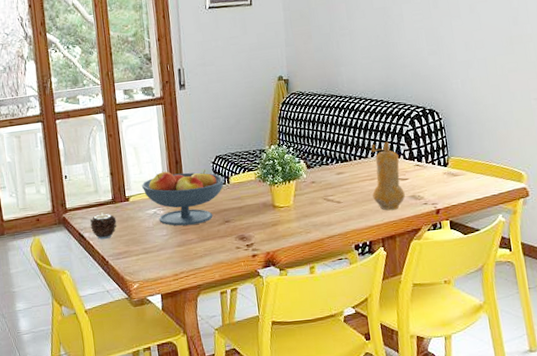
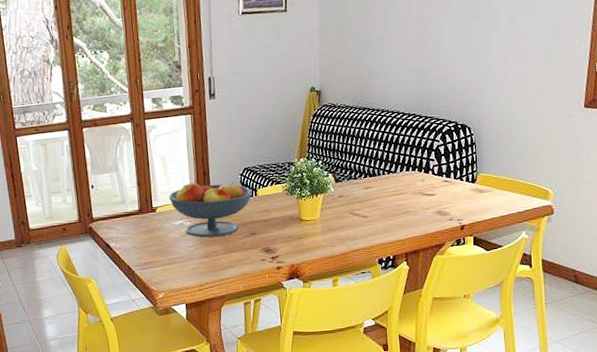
candle: present [90,212,117,239] -> none [116,223,144,249]
pepper mill: present [370,142,405,211] -> none [399,157,431,226]

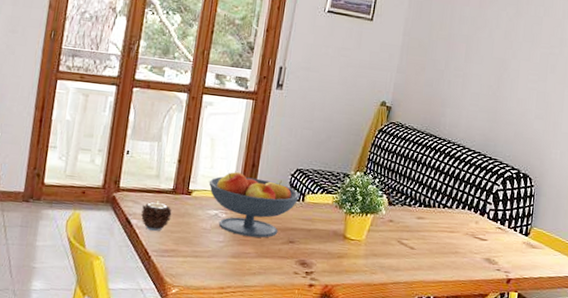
candle: none [116,223,144,249] -> present [141,201,172,231]

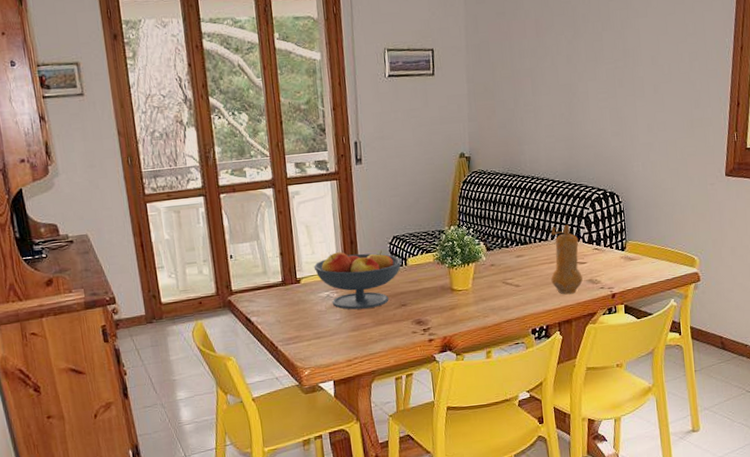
candle: present [141,201,172,231] -> none [258,295,287,324]
pepper mill: none [448,196,483,270] -> present [550,224,583,295]

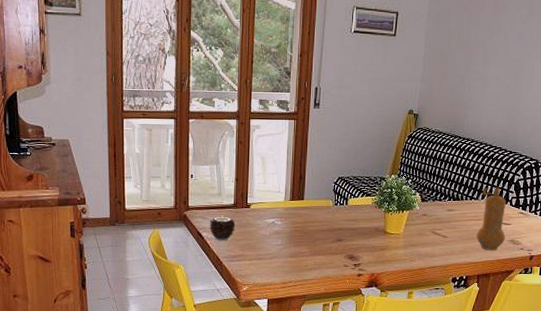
candle: none [258,295,287,324] -> present [210,215,235,240]
fruit bowl: present [313,250,402,310] -> none [263,185,343,239]

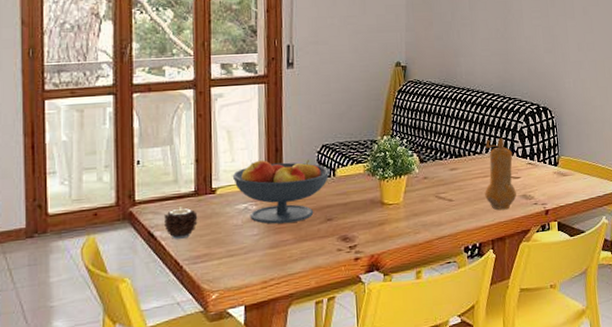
fruit bowl: none [263,185,343,239] -> present [232,159,330,224]

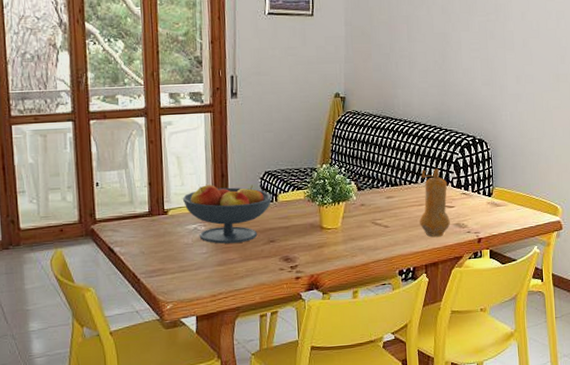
candle: present [164,206,198,239] -> none [122,225,152,255]

